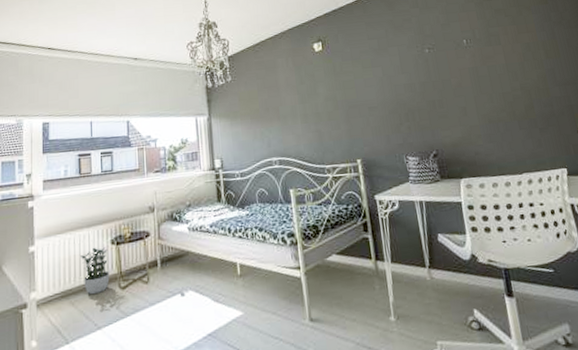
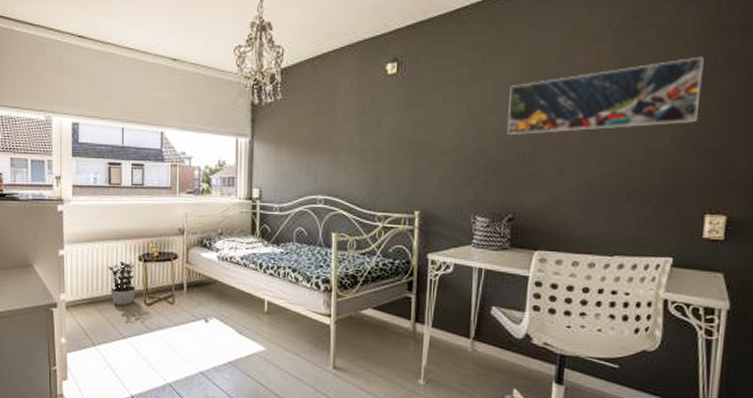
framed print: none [411,15,551,88] -> present [507,56,704,136]

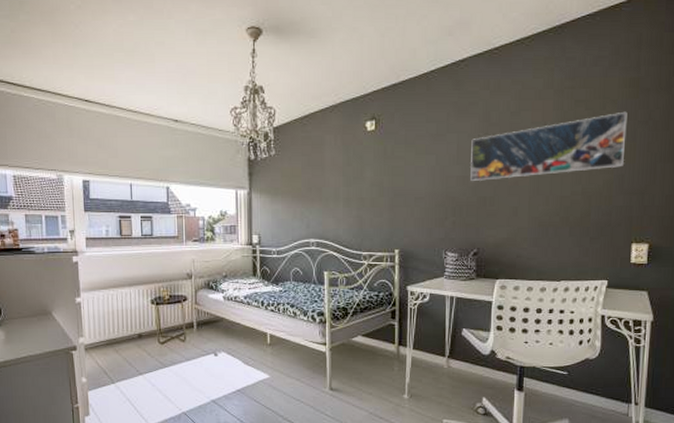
potted plant: present [108,262,136,305] -> none [123,306,150,345]

